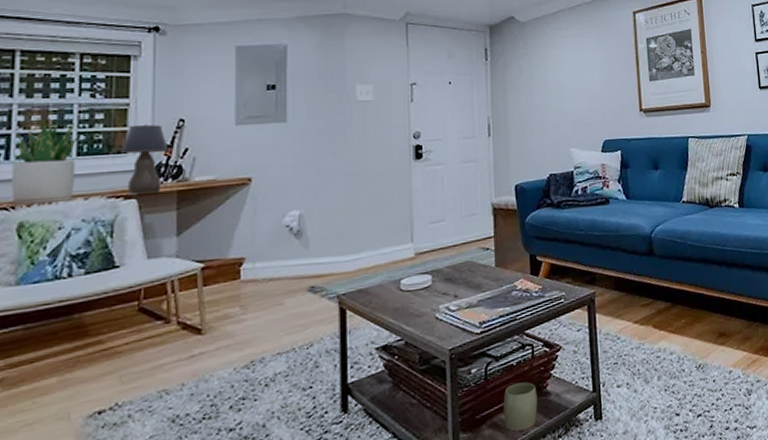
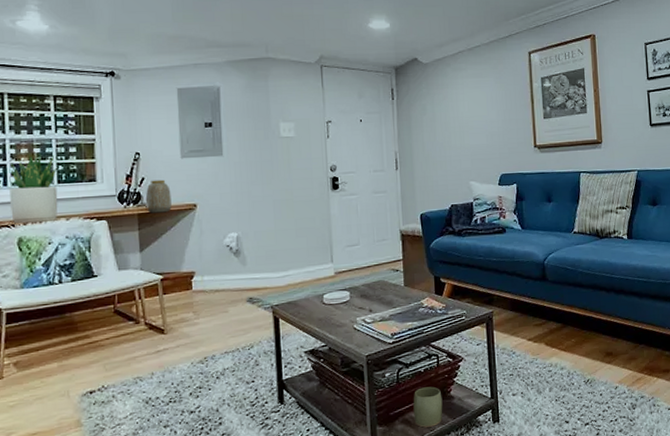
table lamp: present [120,124,169,196] -> none [91,157,129,218]
vase: none [189,150,220,190] -> present [146,179,172,214]

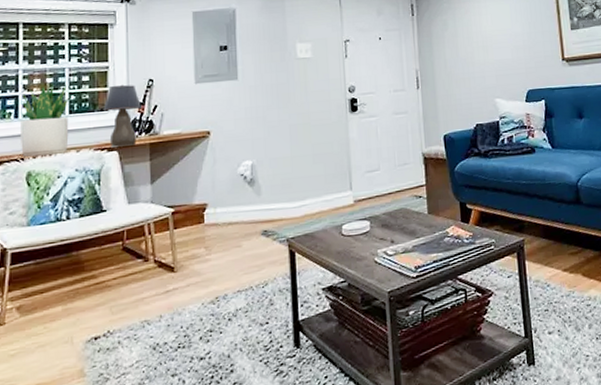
table lamp: none [91,157,129,218] -> present [103,84,141,149]
vase: present [146,179,172,214] -> none [159,106,185,143]
mug: present [413,386,443,428] -> none [439,325,473,373]

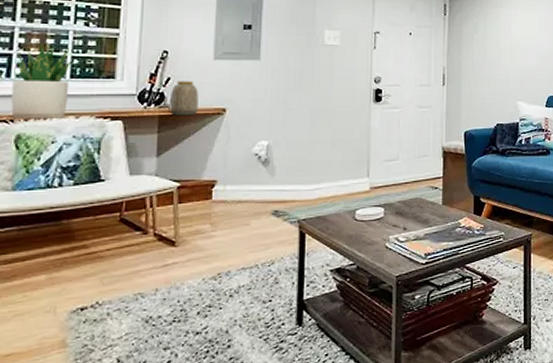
table lamp: present [103,84,141,149] -> none [109,53,153,118]
vase: none [159,106,185,143] -> present [170,81,199,116]

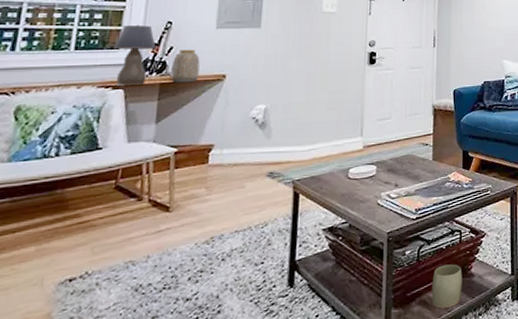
planter: present [11,45,72,119] -> none [13,19,78,91]
table lamp: none [109,53,153,118] -> present [113,24,156,87]
mug: none [442,310,474,354] -> present [432,264,462,309]

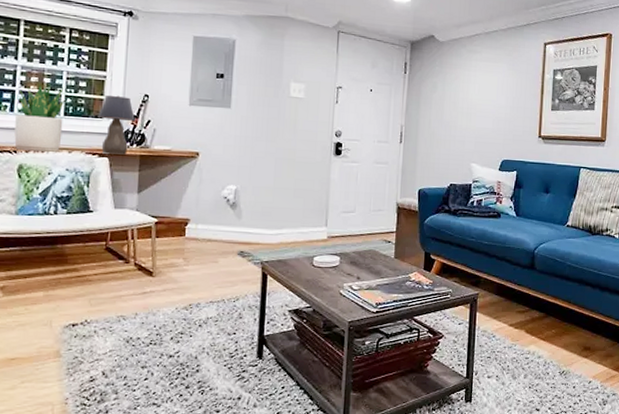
planter: none [13,19,78,91] -> present [14,84,66,152]
vase: present [171,49,200,83] -> none [149,124,175,157]
mug: present [432,264,462,309] -> none [388,359,419,399]

